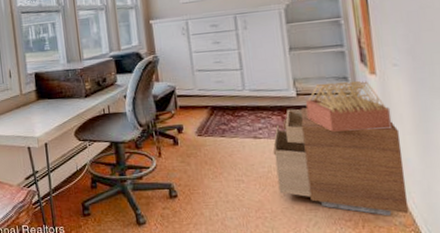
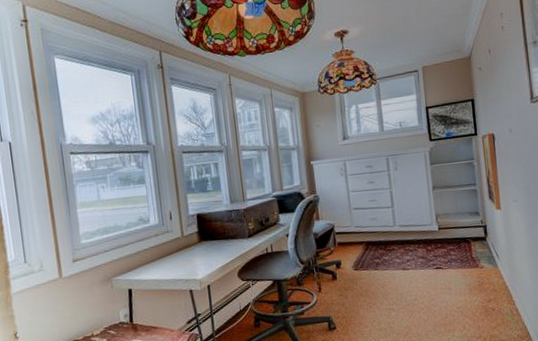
filing cabinet: present [272,108,410,216] -> none [418,240,525,331]
architectural model: present [305,81,393,132] -> none [445,215,513,261]

